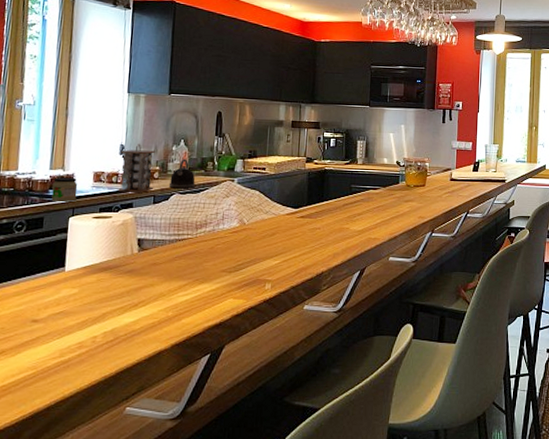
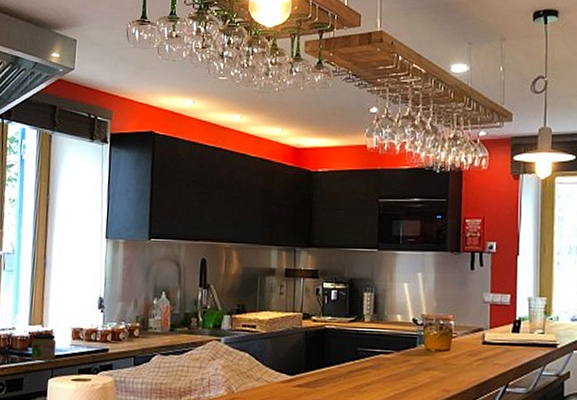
spice rack: present [118,144,156,193] -> none [97,297,136,353]
kettle: present [169,159,195,189] -> none [150,314,178,349]

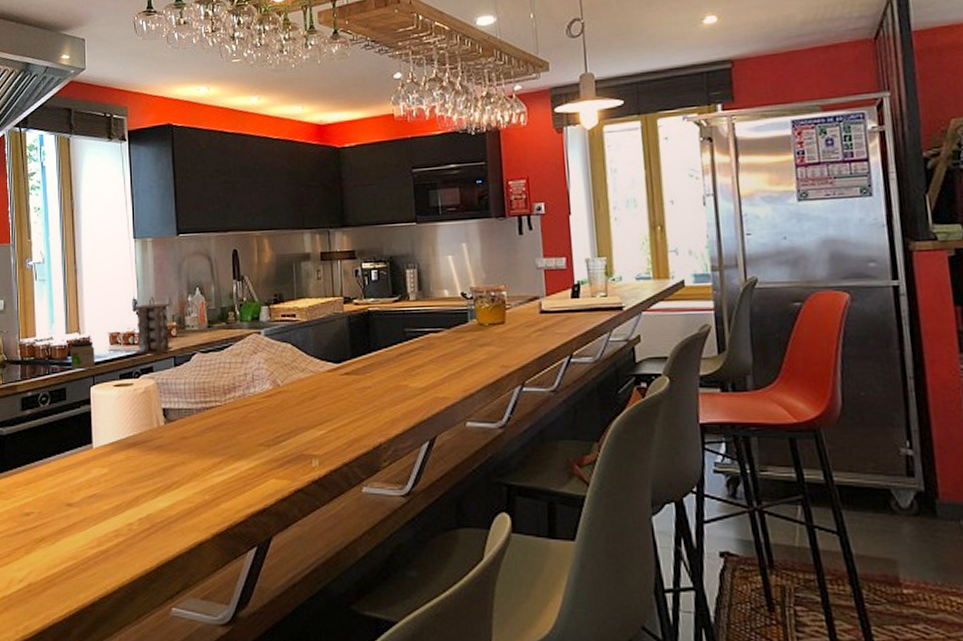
spice rack: none [97,297,136,353] -> present [133,297,172,355]

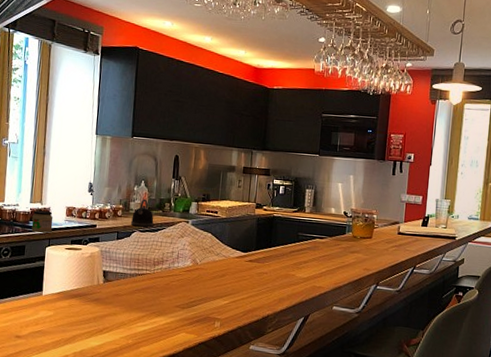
spice rack: present [133,297,172,355] -> none [87,183,120,229]
kettle: none [188,310,217,347] -> present [130,199,154,228]

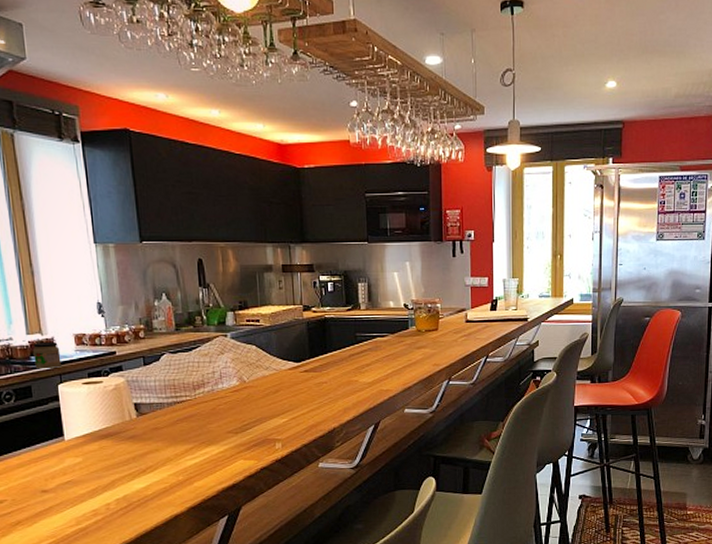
kettle: present [130,199,154,228] -> none [157,314,186,348]

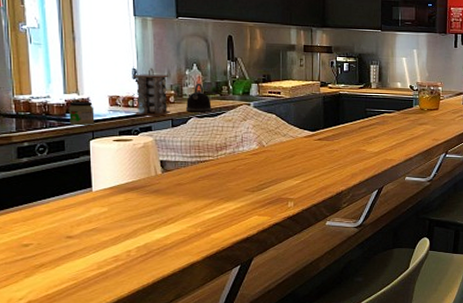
spice rack: none [98,301,141,356] -> present [133,68,170,117]
kettle: none [157,314,186,348] -> present [185,83,212,113]

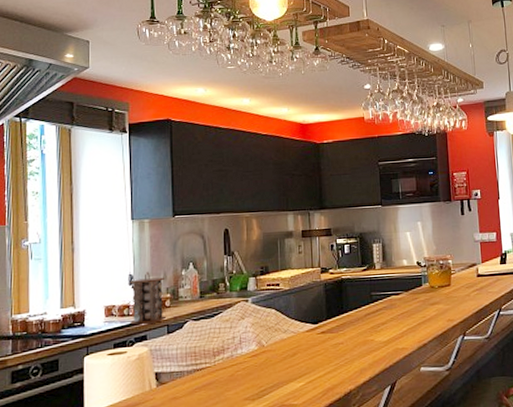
jar: present [69,102,95,126] -> none [65,315,90,342]
kettle: present [185,83,212,113] -> none [181,283,208,316]

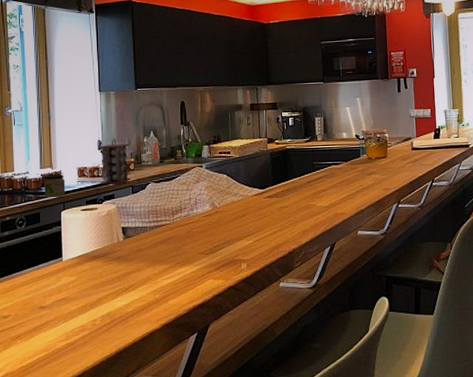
jar: none [65,315,90,342] -> present [44,175,66,198]

